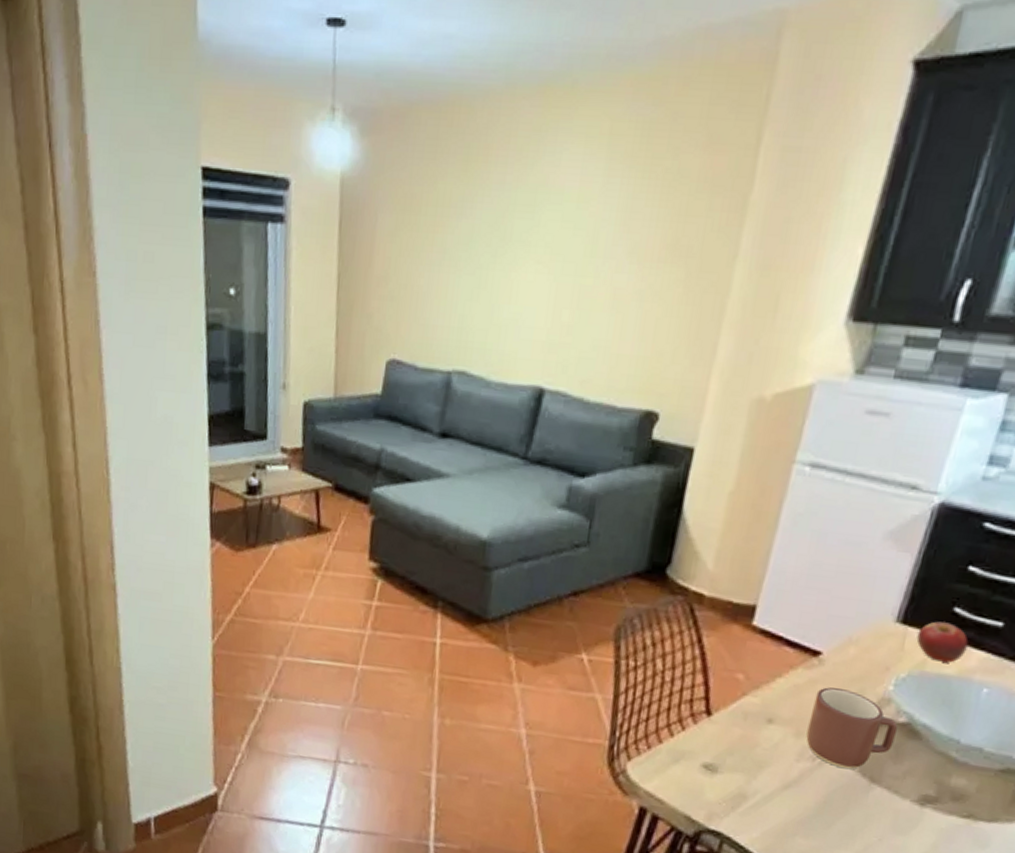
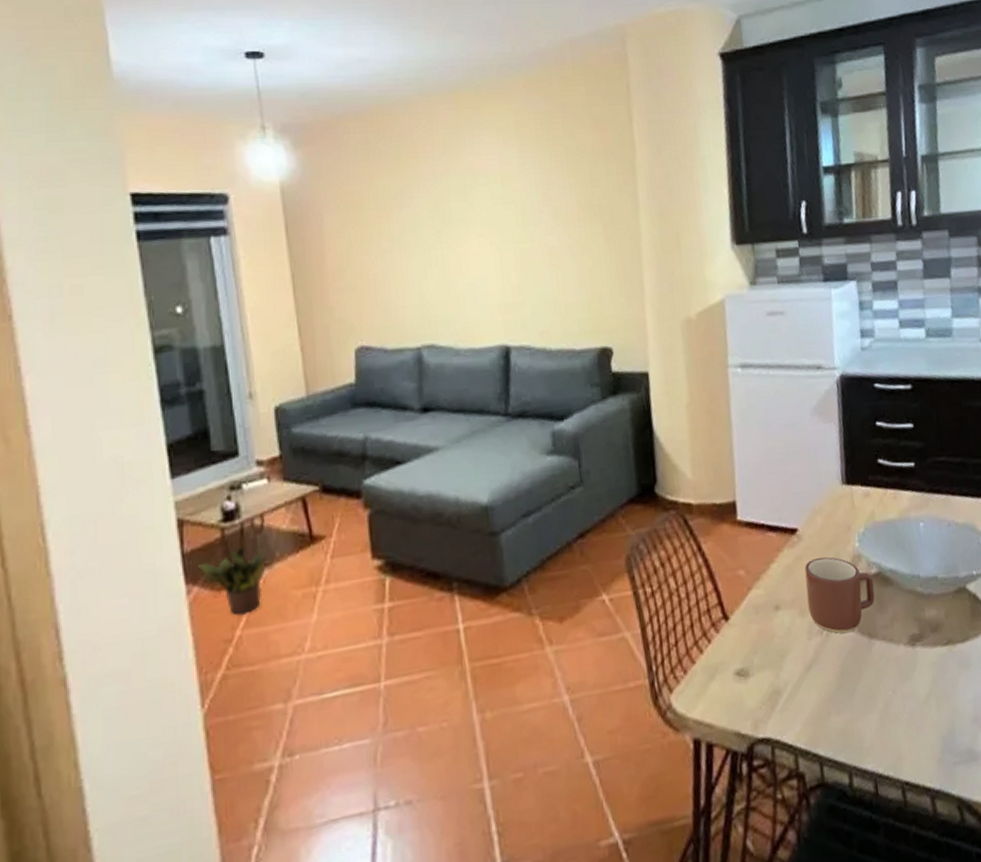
potted plant: none [222,518,279,576] -> present [199,542,267,615]
fruit: present [916,621,969,663] -> none [860,473,898,510]

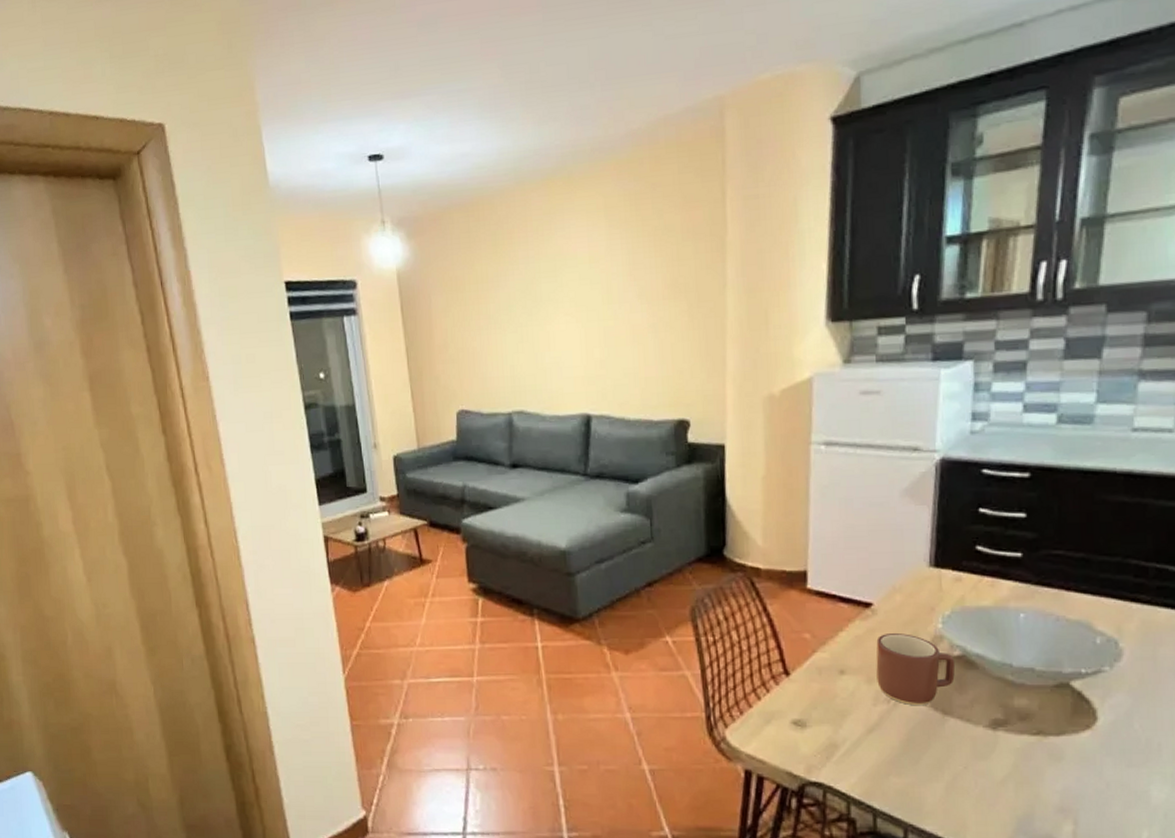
potted plant: present [199,542,267,615] -> none [339,560,389,612]

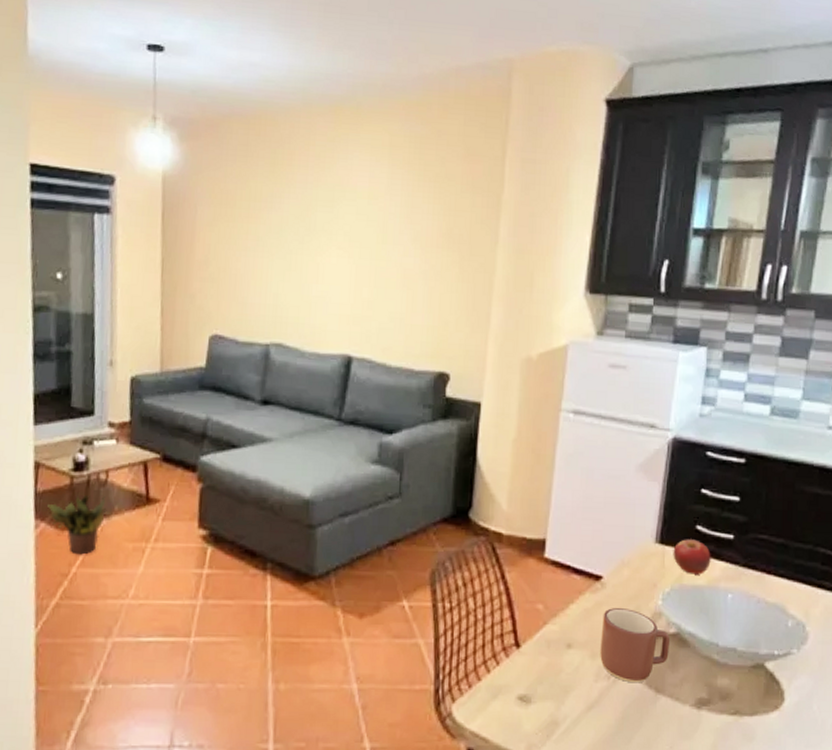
potted plant: none [339,560,389,612] -> present [48,495,107,555]
fruit: none [950,560,997,596] -> present [673,539,711,575]

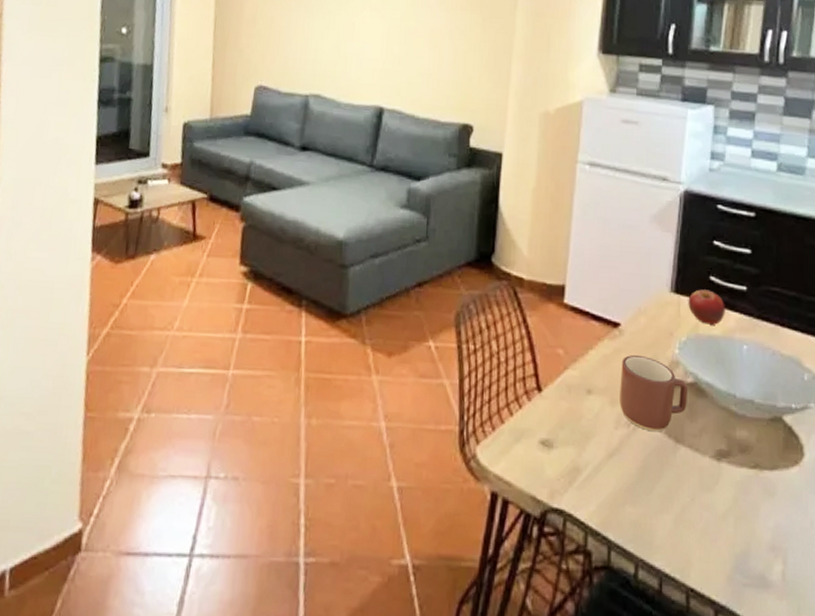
potted plant: present [48,495,107,555] -> none [104,231,157,287]

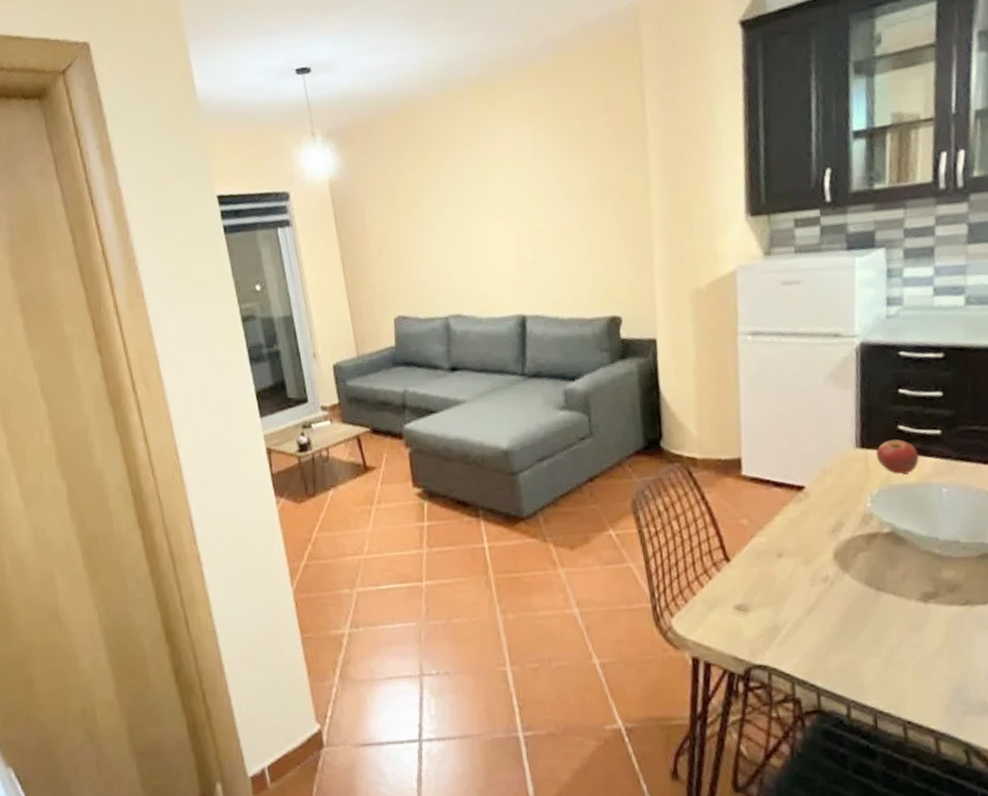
mug: present [620,355,688,432] -> none [810,514,886,584]

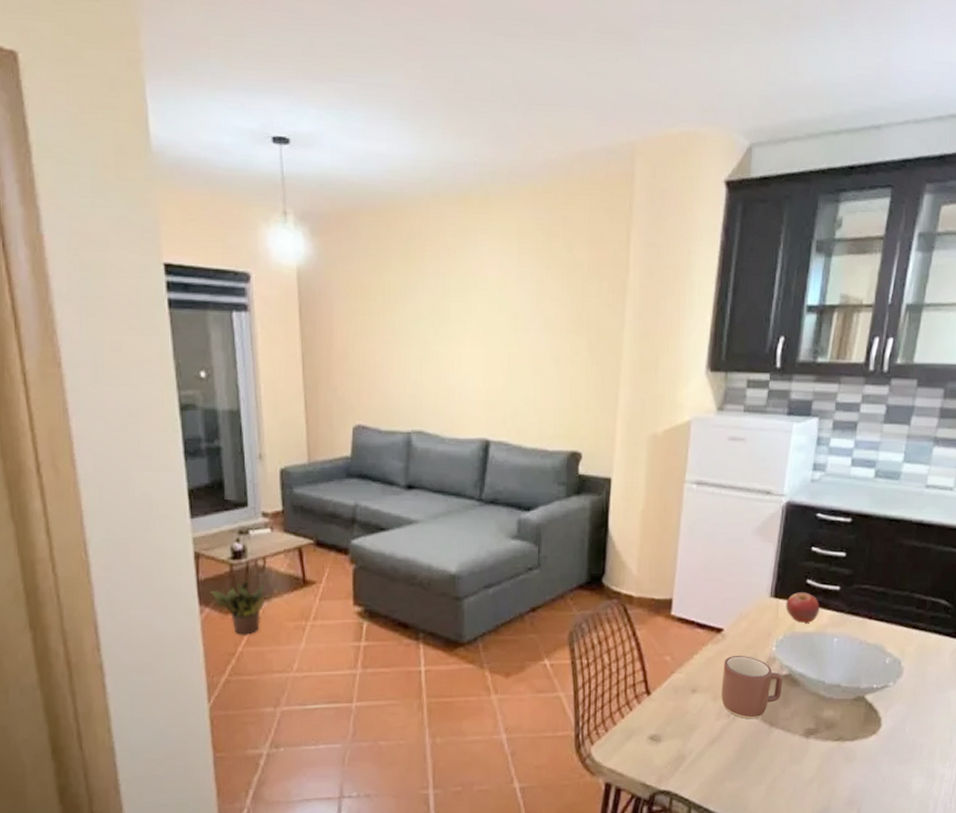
potted plant: none [284,469,333,522] -> present [210,580,267,635]
mug: none [810,514,886,584] -> present [721,656,783,719]

